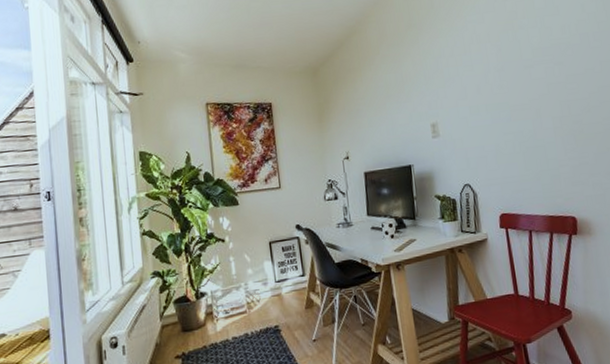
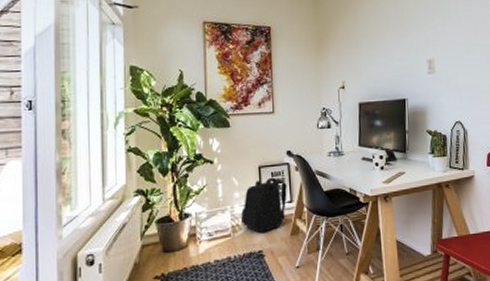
backpack: none [255,252,300,308] -> present [240,177,287,233]

